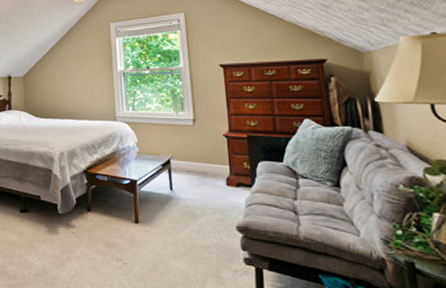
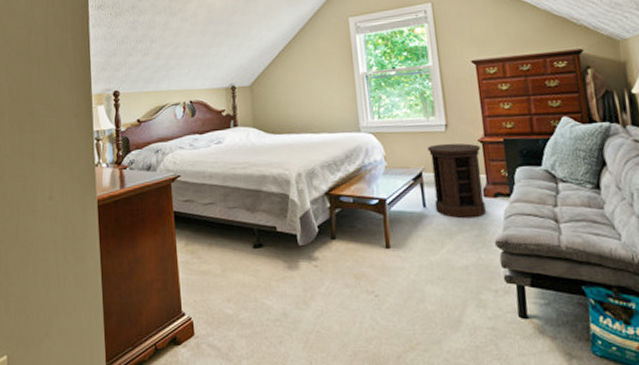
side table: none [176,136,228,204] -> present [427,143,486,219]

